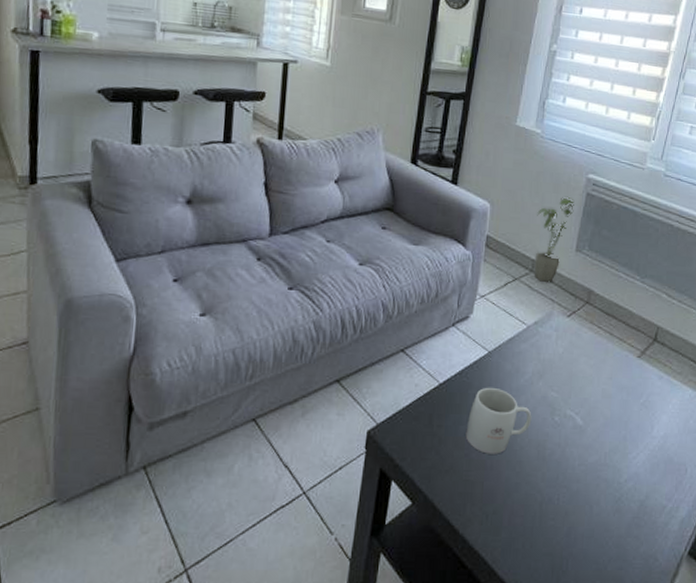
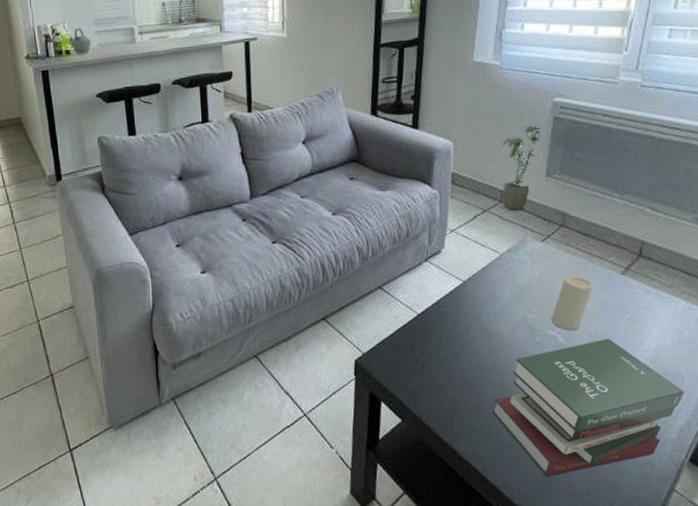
kettle: none [52,9,101,42] -> present [55,27,92,57]
mug: present [465,387,532,454] -> none [447,314,512,375]
books: none [507,422,688,570] -> present [492,338,685,477]
candle: none [571,354,613,411] -> present [551,275,594,330]

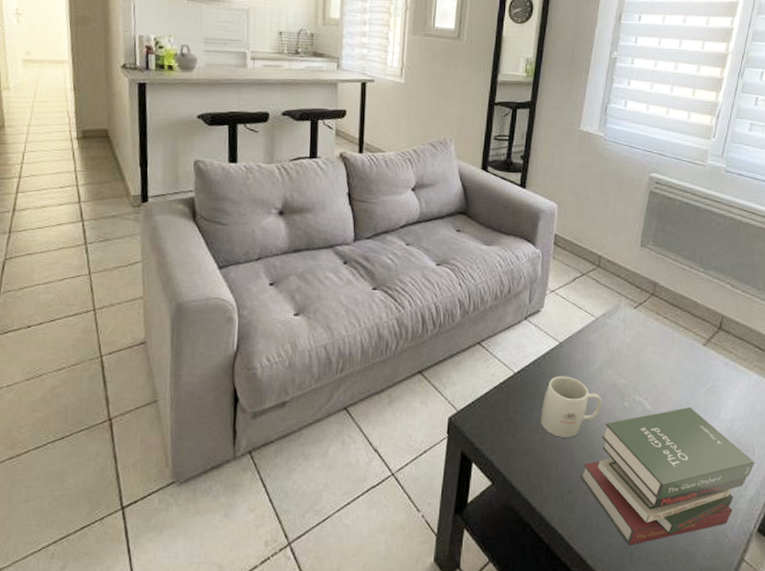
mug: none [447,314,512,375] -> present [540,375,603,438]
house plant: present [502,124,541,212] -> none [601,196,638,278]
candle: present [551,275,594,330] -> none [640,343,679,397]

